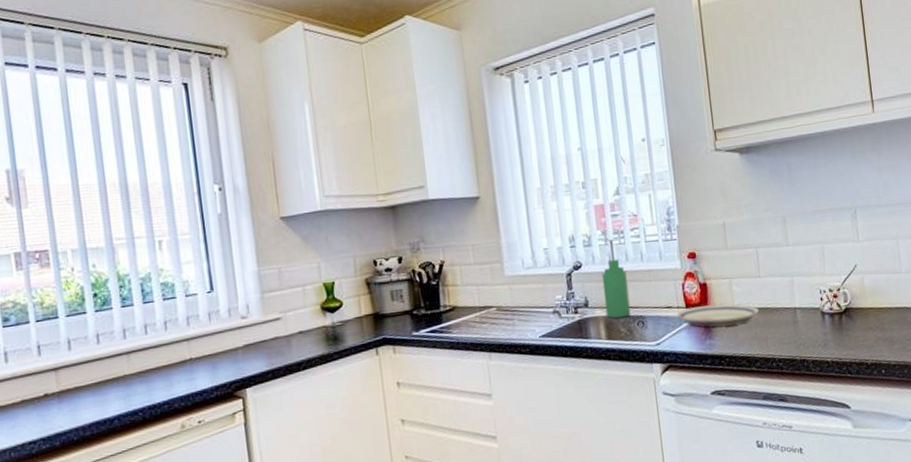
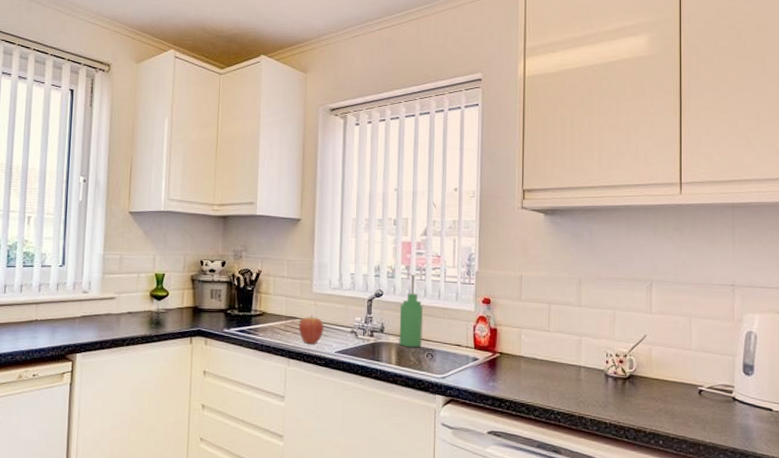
fruit: none [495,300,524,333] -> present [298,315,324,344]
plate: present [677,304,759,327] -> none [465,349,544,373]

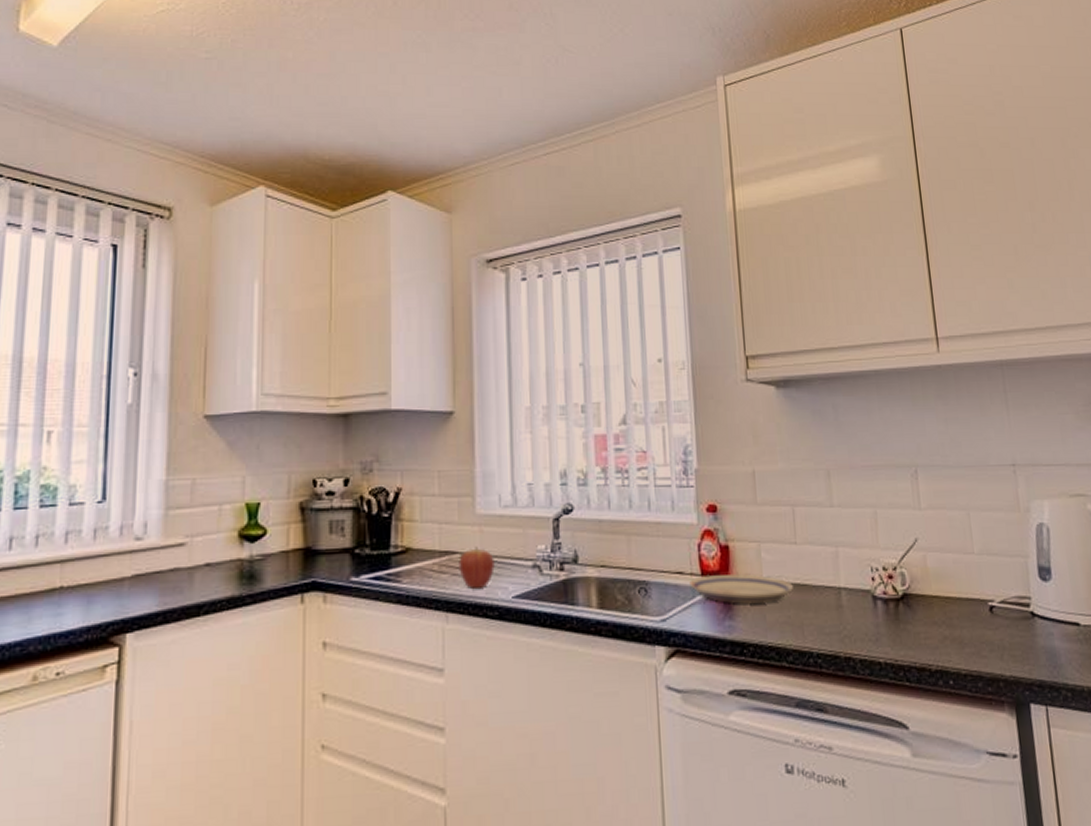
soap dispenser: present [399,274,423,348] -> none [597,479,631,582]
plate: none [465,349,544,373] -> present [689,573,793,605]

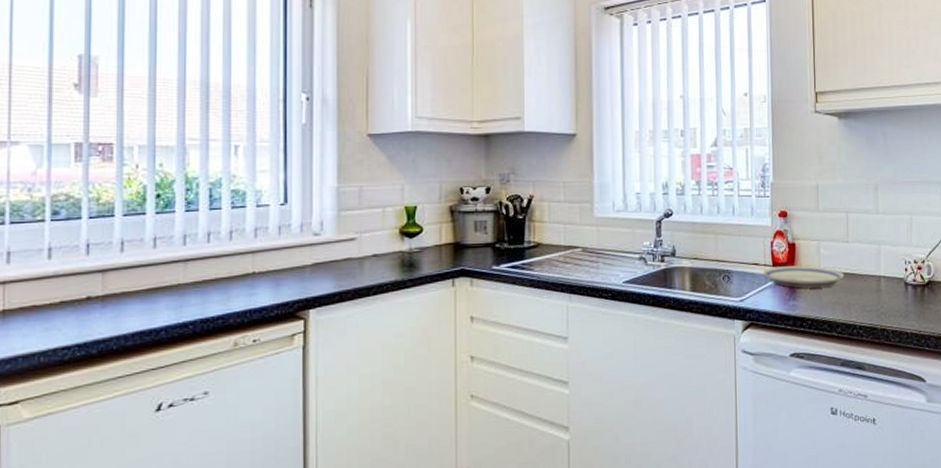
fruit: present [459,546,495,589] -> none [580,242,609,275]

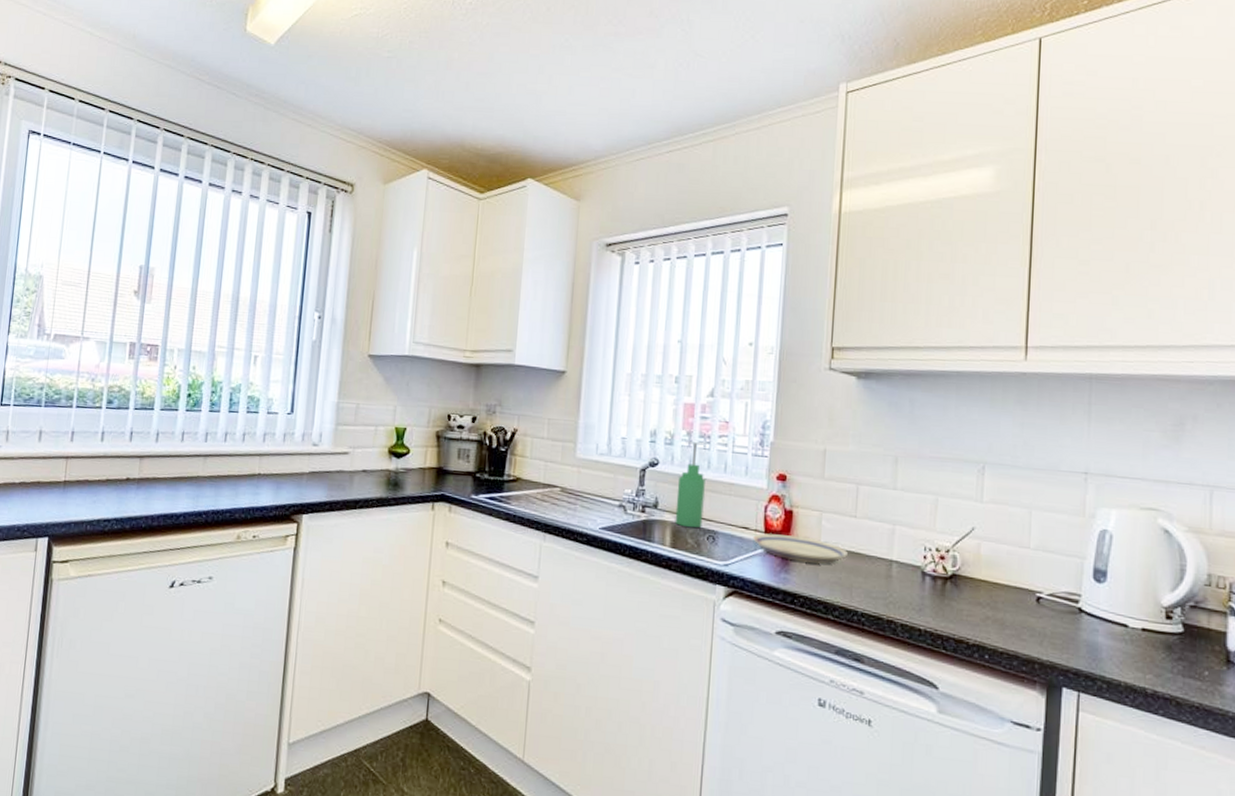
soap dispenser: none [692,190,717,271] -> present [675,441,705,528]

